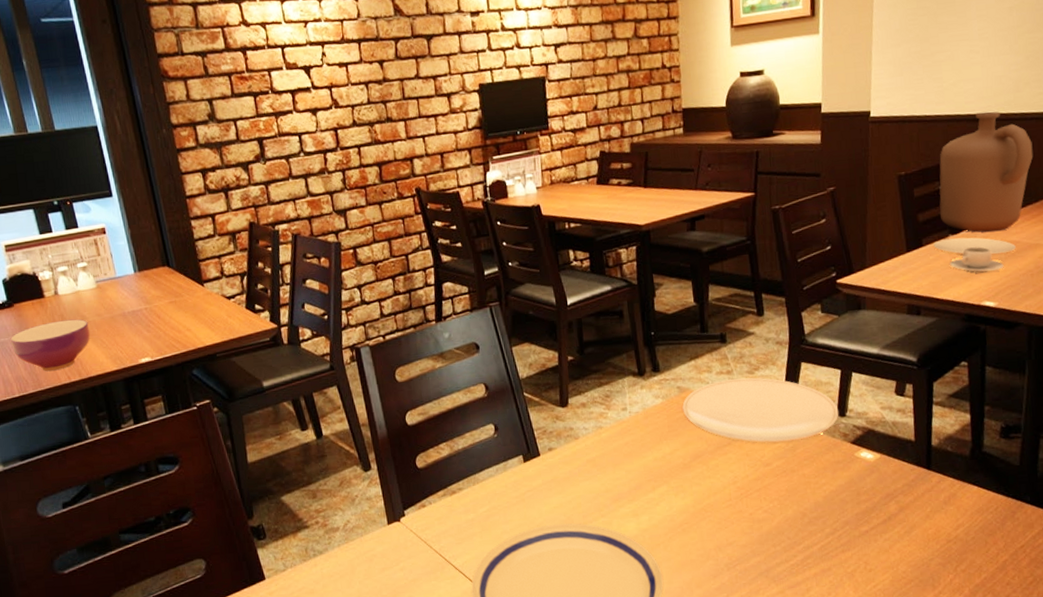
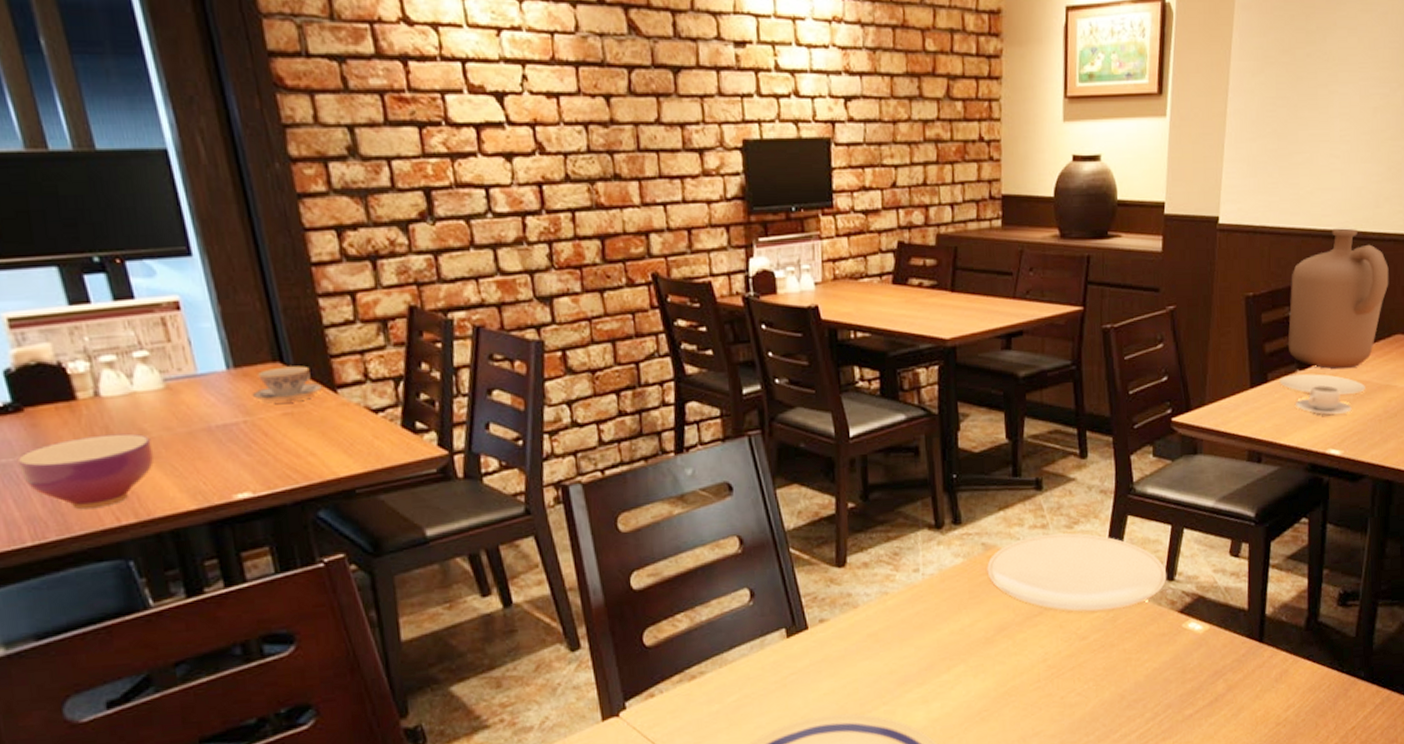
teacup: none [150,268,194,295] -> present [251,365,322,404]

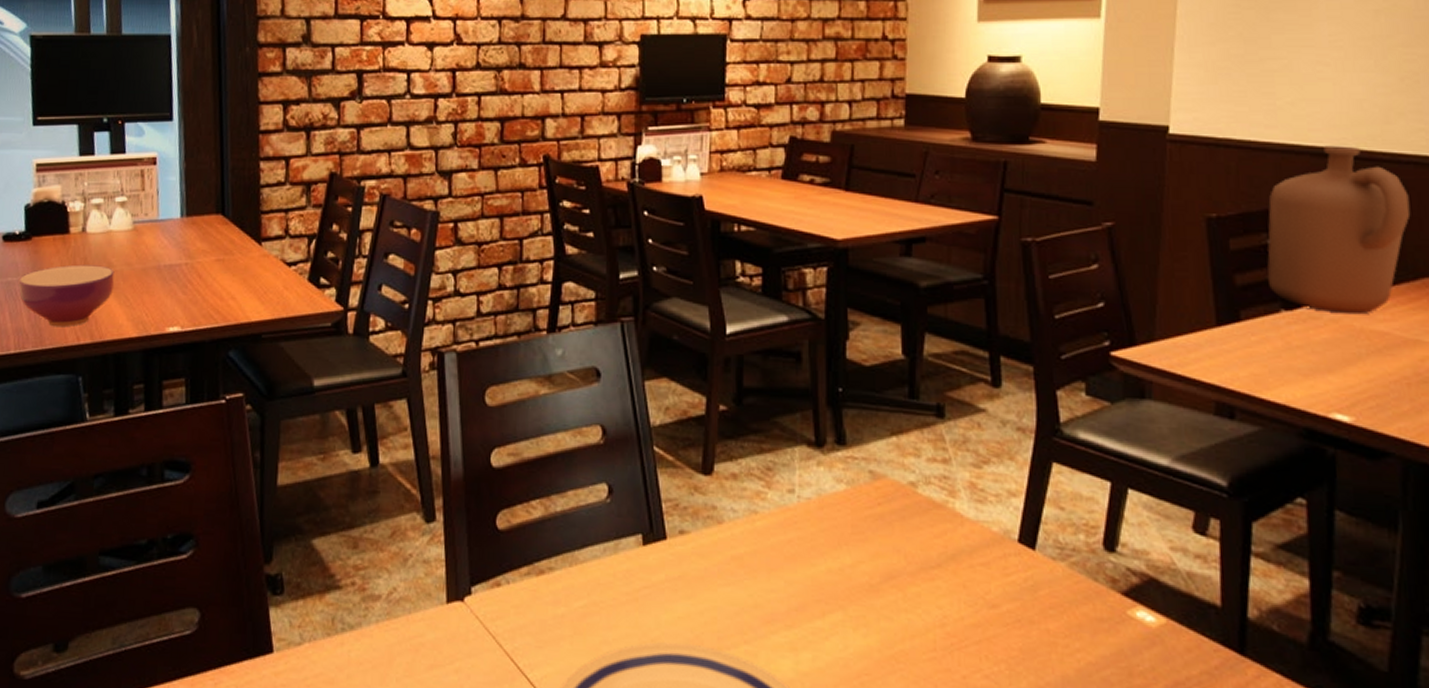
teacup: present [251,365,322,404] -> none [195,218,251,250]
plate: present [987,533,1167,613] -> none [874,471,1106,578]
plate: present [1279,374,1367,396] -> none [1257,315,1385,348]
teacup: present [1294,385,1352,416] -> none [1280,332,1365,371]

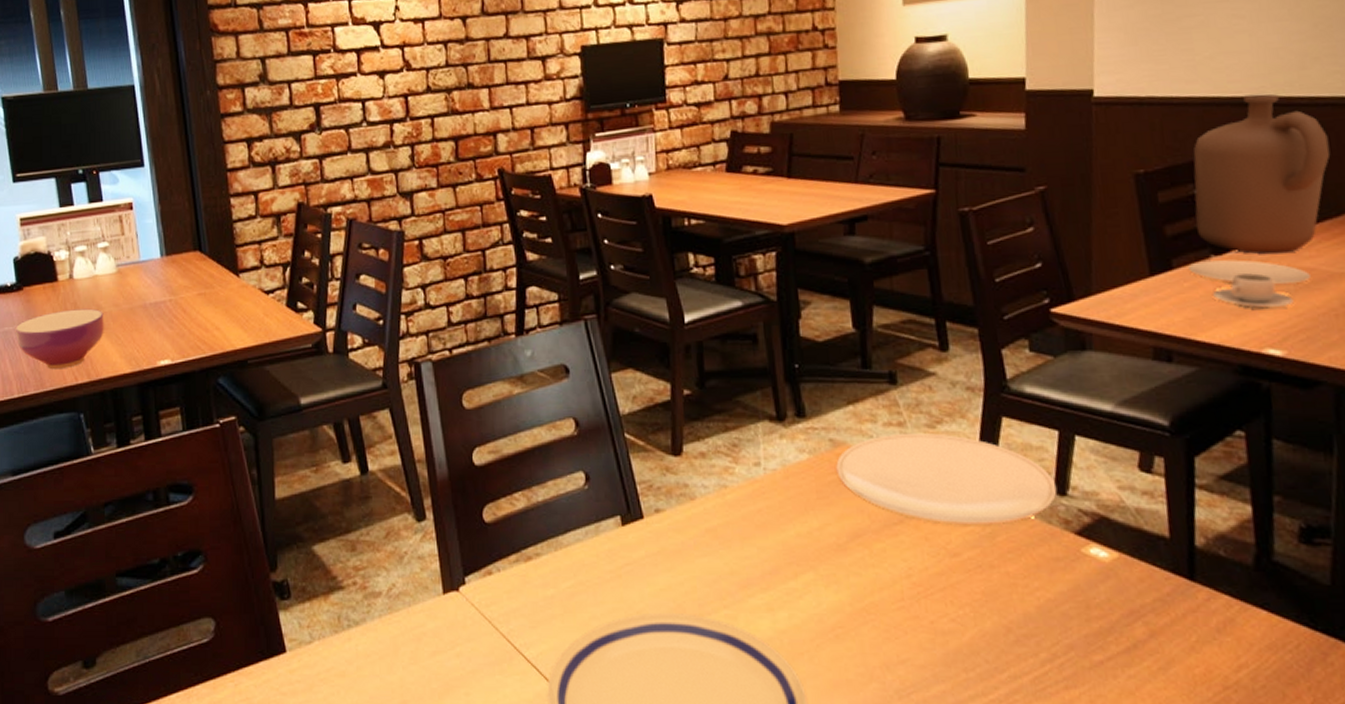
plate: none [874,471,1106,578] -> present [836,432,1057,526]
plate: none [1257,315,1385,348] -> present [1188,259,1312,285]
teacup: none [1280,332,1365,371] -> present [1212,273,1294,309]

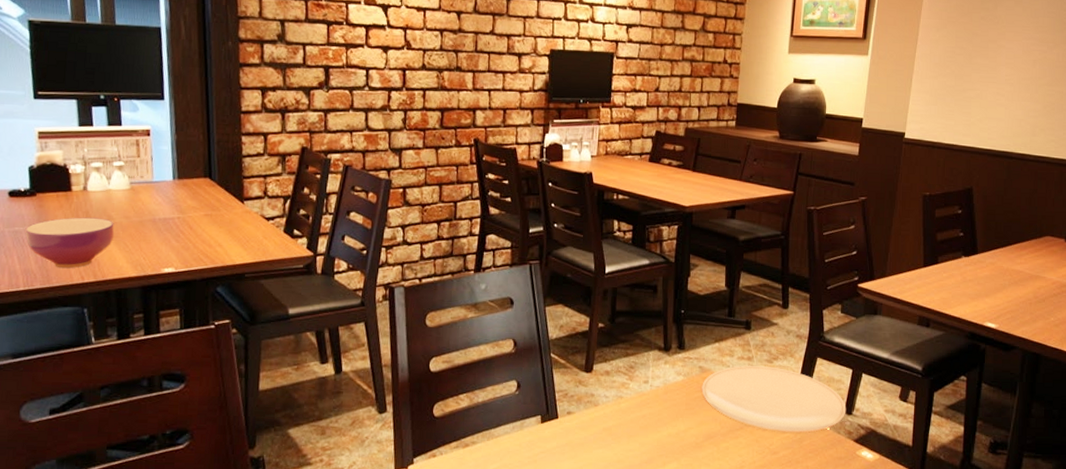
plate: present [1188,259,1312,285] -> none [948,260,1020,281]
water jug: present [1193,94,1331,254] -> none [956,149,1042,259]
teacup: present [1212,273,1294,309] -> none [959,271,1007,295]

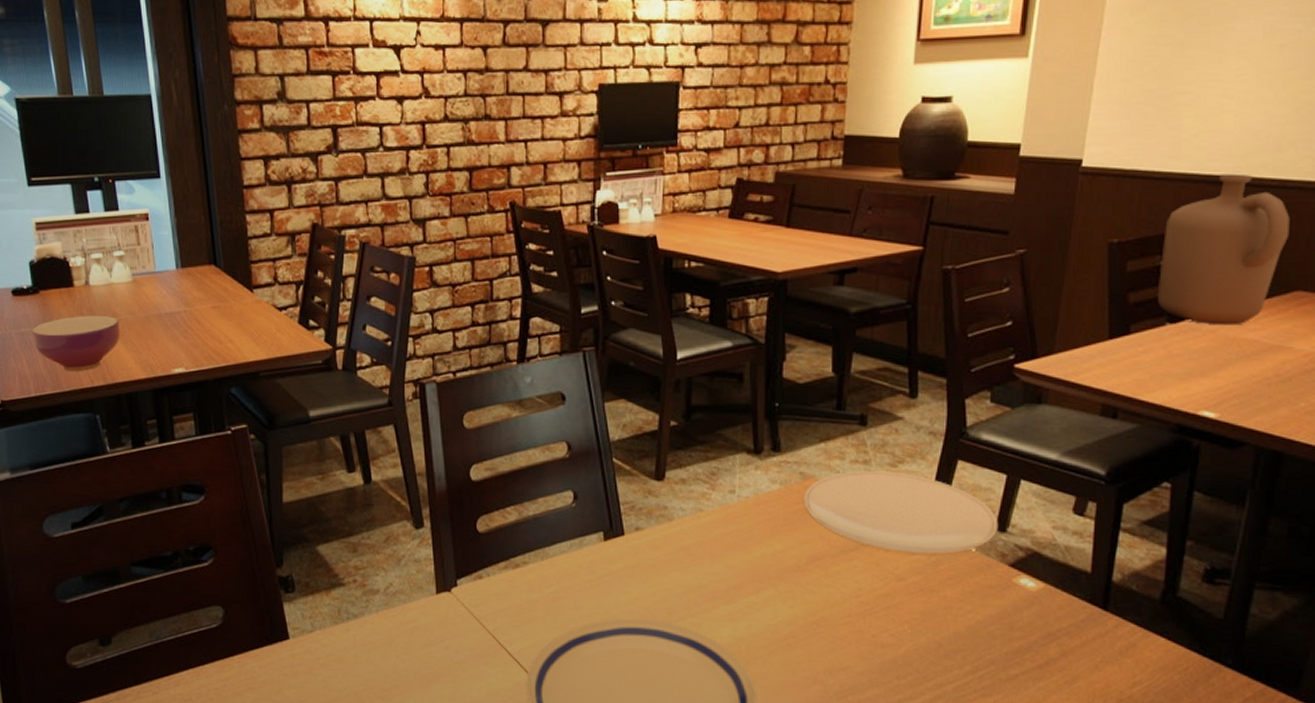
water jug: none [956,149,1042,259] -> present [1157,174,1290,324]

